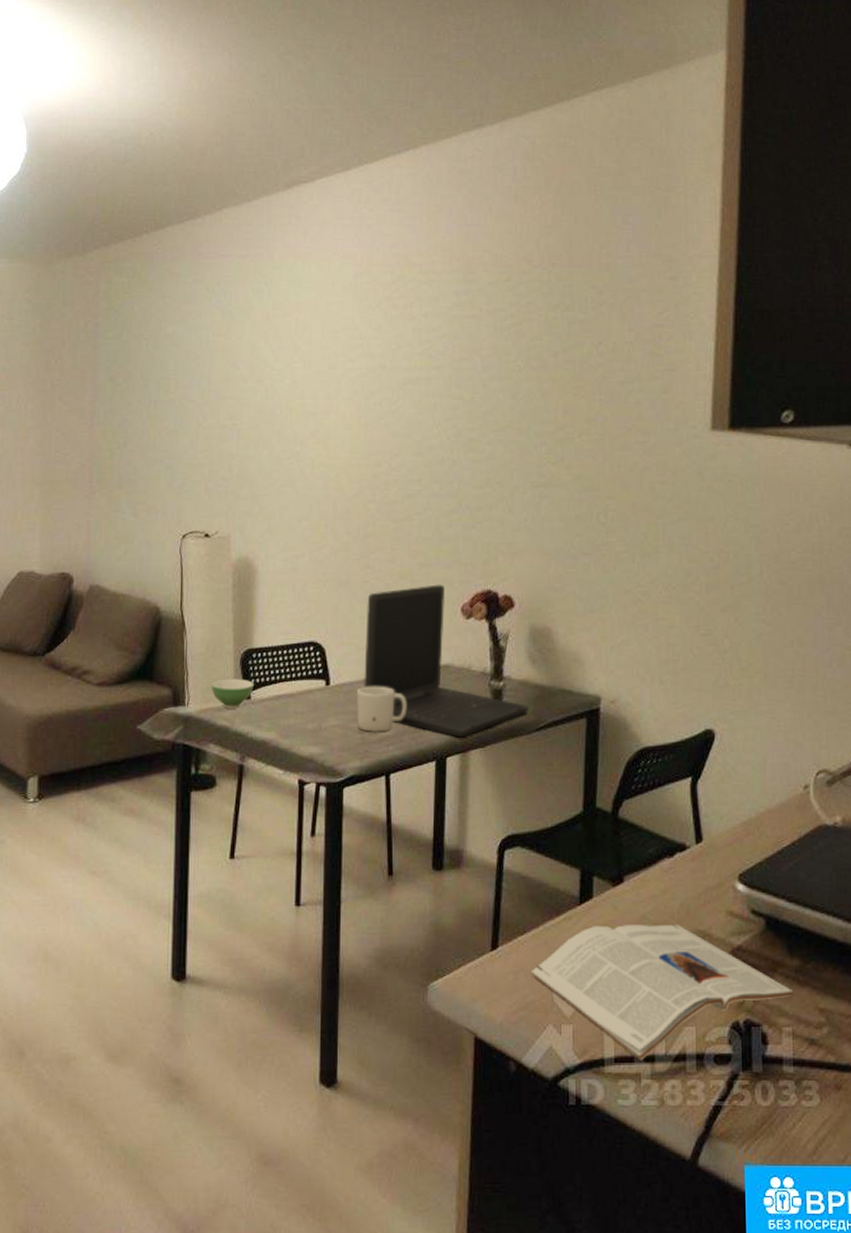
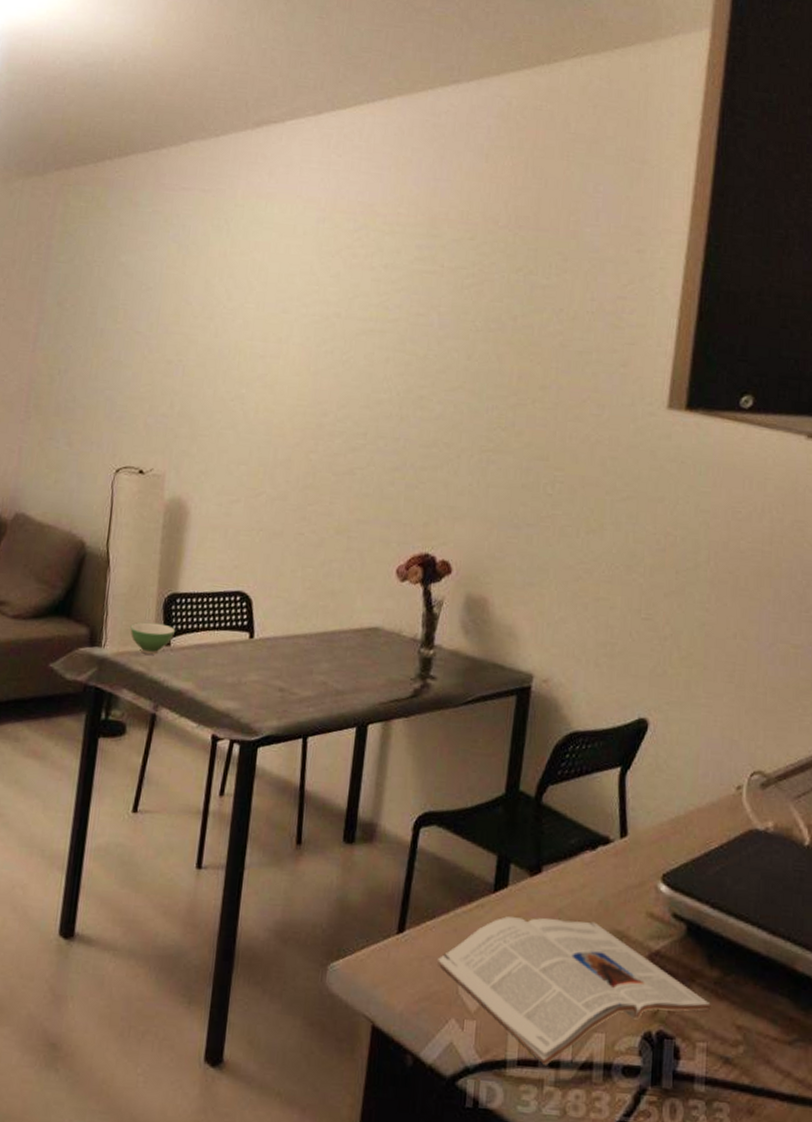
mug: present [356,686,407,732] -> none [278,642,332,692]
laptop: present [364,584,529,739] -> none [288,543,458,706]

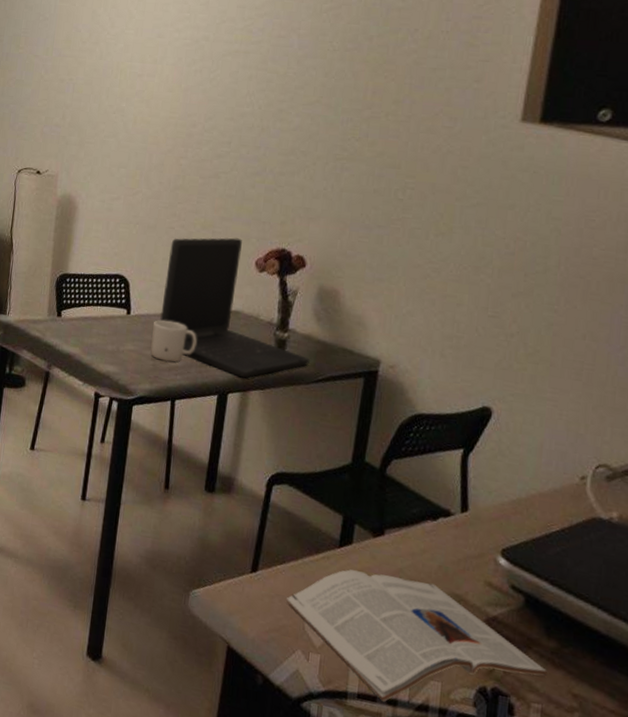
bowl: present [130,622,176,655] -> none [29,296,66,324]
mug: none [278,642,332,692] -> present [150,320,197,362]
laptop: none [288,543,458,706] -> present [160,237,310,379]

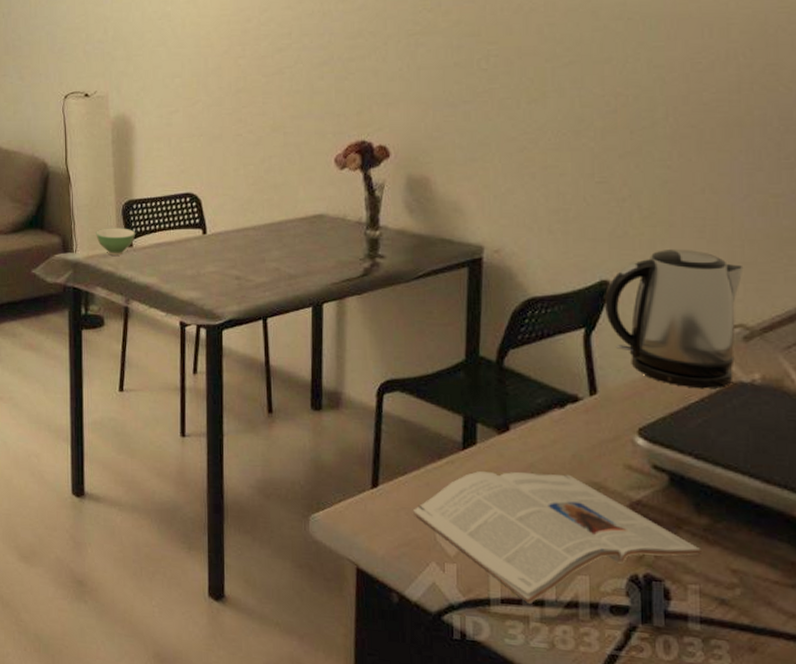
bowl: none [29,296,66,324] -> present [96,228,136,256]
mug: present [150,320,197,362] -> none [232,235,282,279]
laptop: present [160,237,310,379] -> none [239,136,407,286]
kettle: none [484,386,613,521] -> present [605,248,744,388]

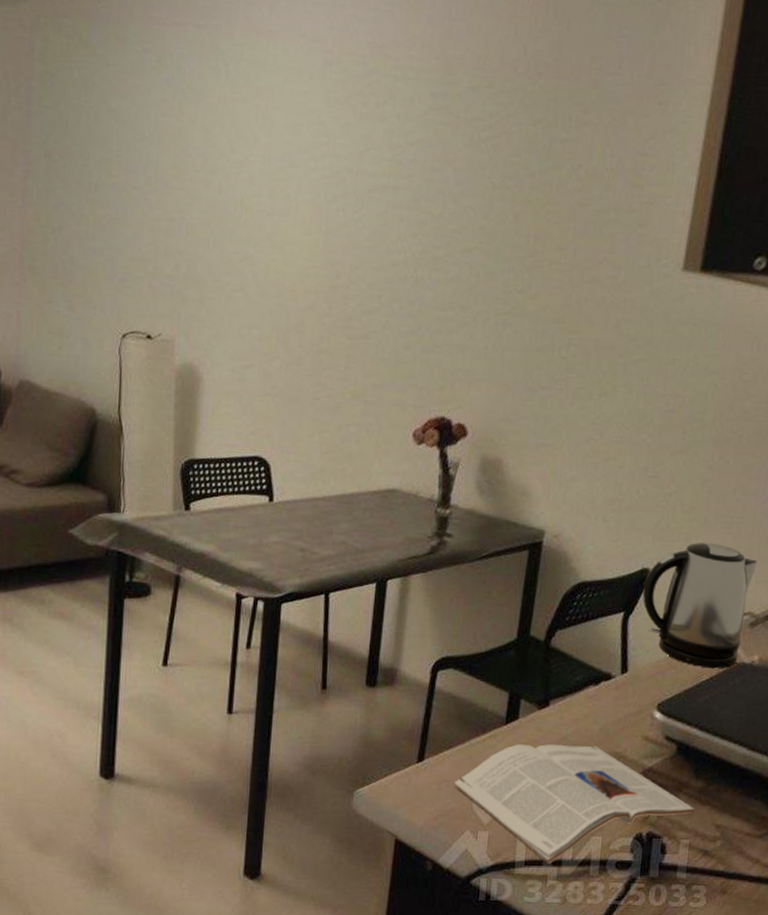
bowl: present [96,228,136,256] -> none [148,487,195,519]

